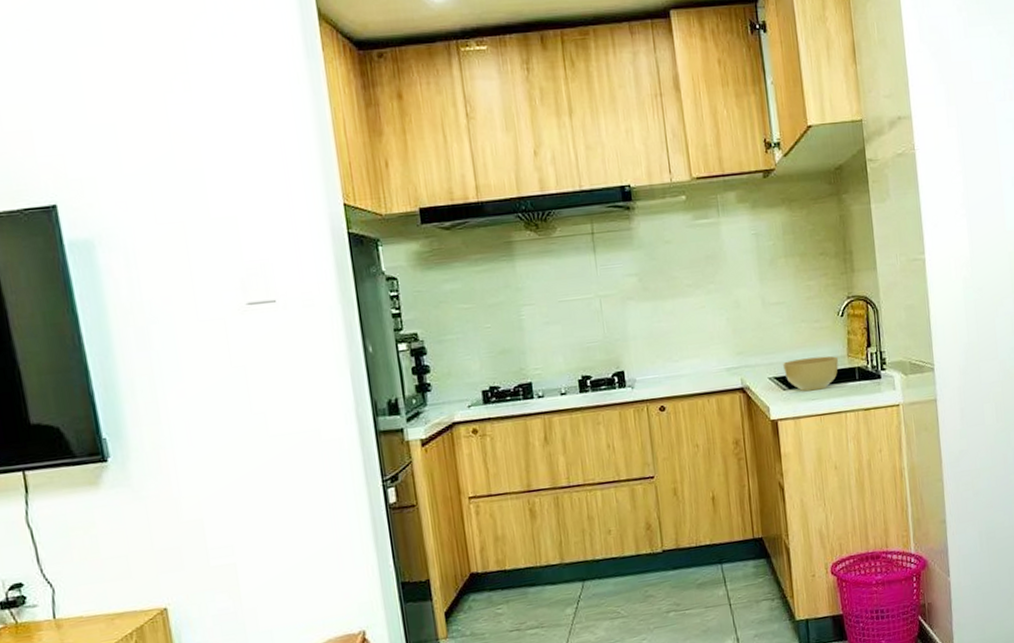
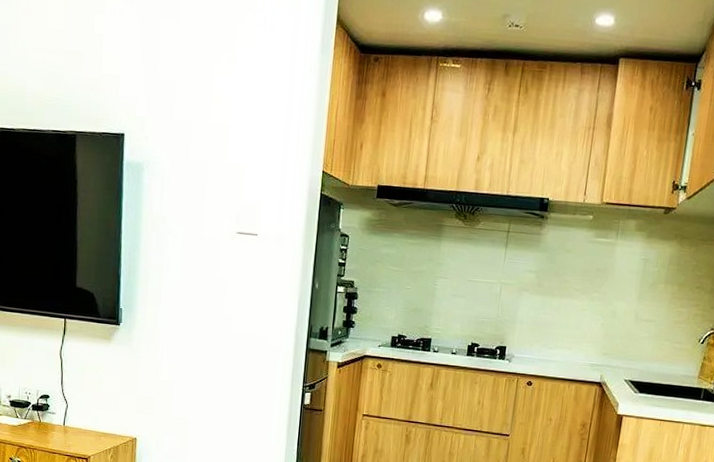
bowl: present [783,356,839,392] -> none [639,369,690,400]

